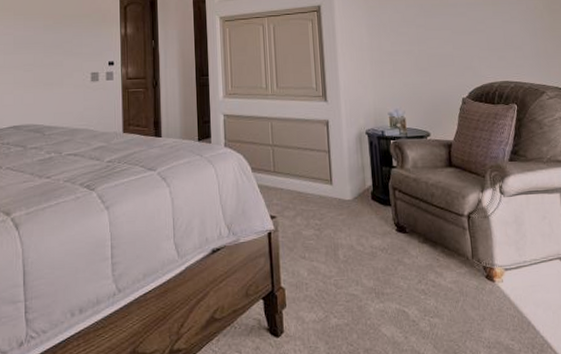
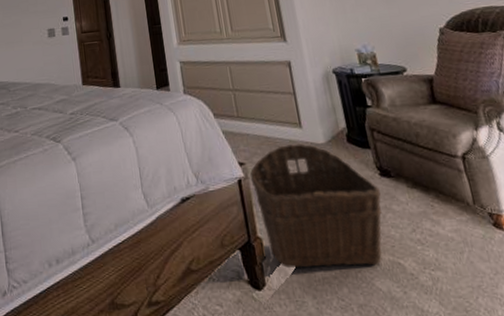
wicker basket: none [280,199,396,317] -> present [250,143,383,269]

